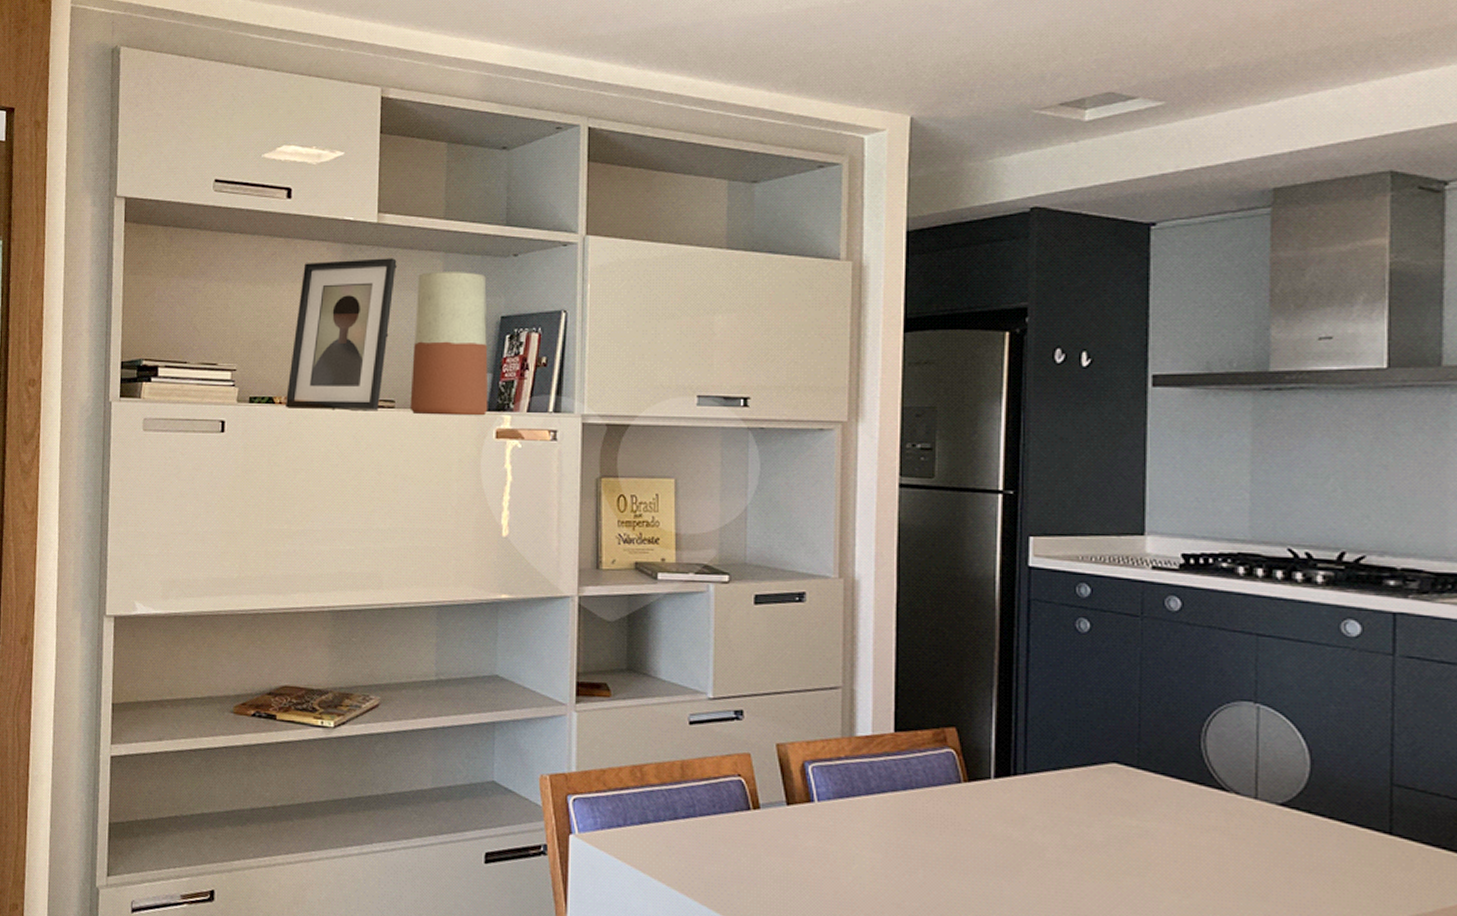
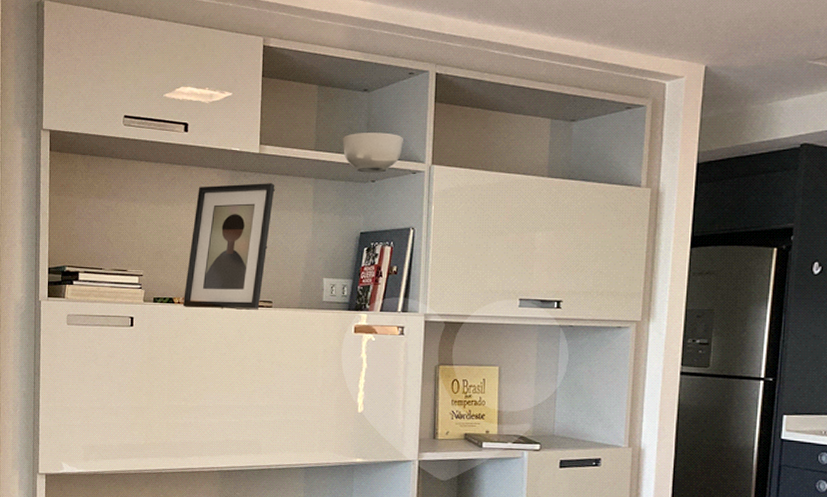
vase: present [409,272,488,416] -> none [284,195,349,315]
bowl: none [477,197,551,245] -> present [342,132,403,173]

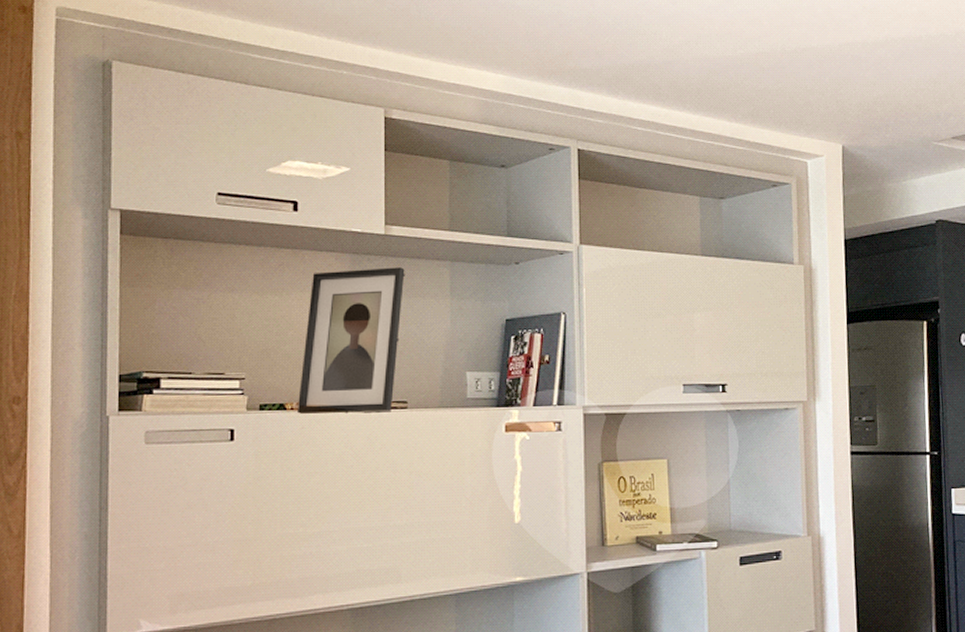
bowl: present [342,132,403,173] -> none [480,211,547,254]

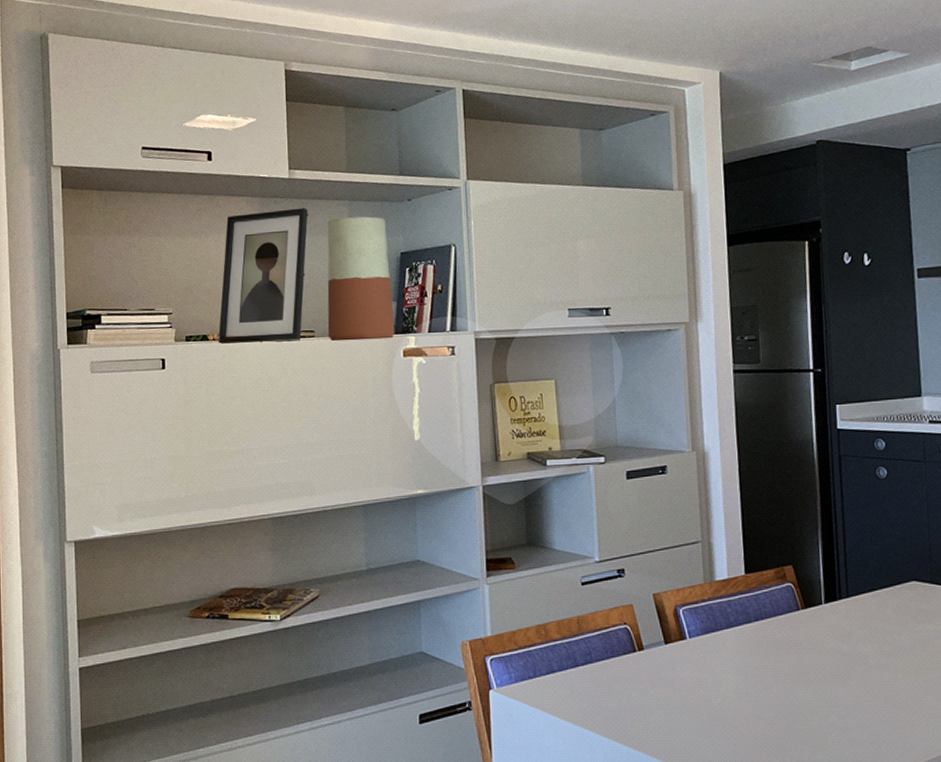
vase: none [422,279,497,414] -> present [327,216,395,342]

